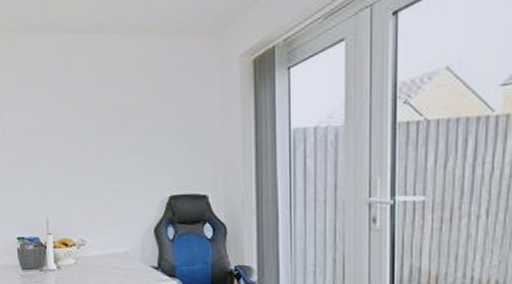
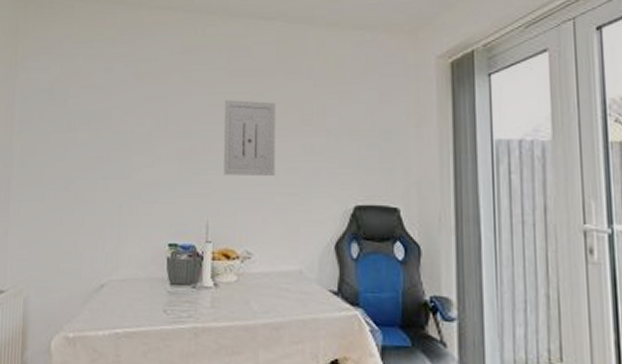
wall art: none [52,110,100,178] -> present [224,100,276,176]

